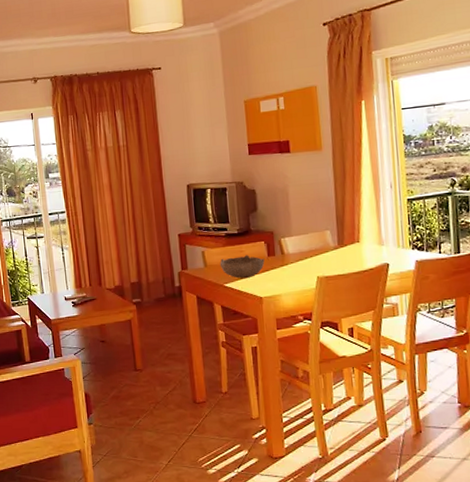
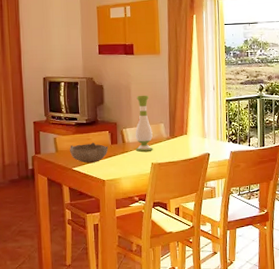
vase: none [295,198,318,264] -> present [135,95,153,152]

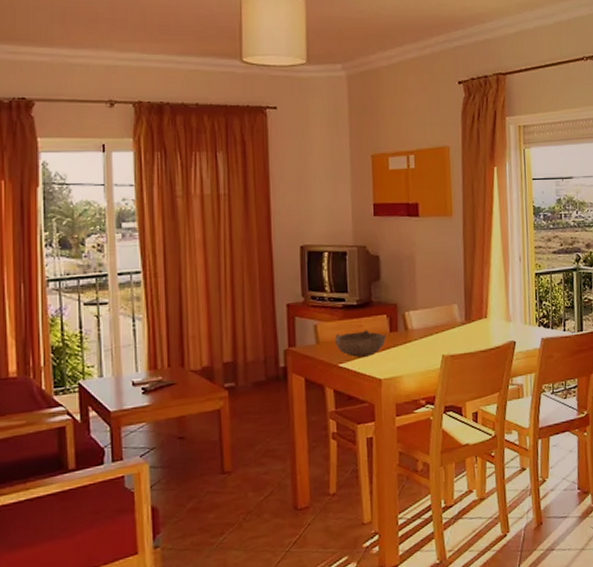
vase: present [135,95,153,152] -> none [420,268,444,341]

